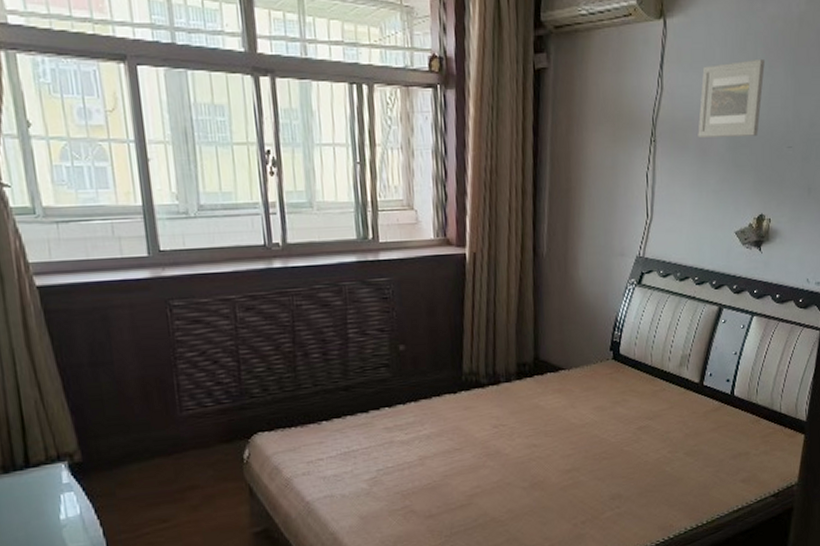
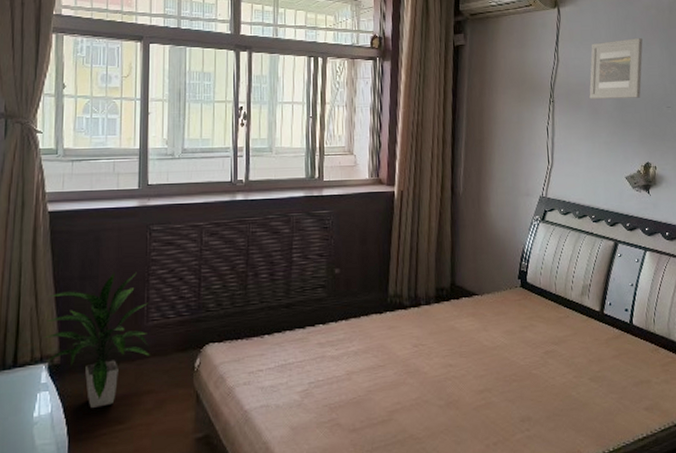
indoor plant: none [53,356,189,508] -> present [43,272,150,409]

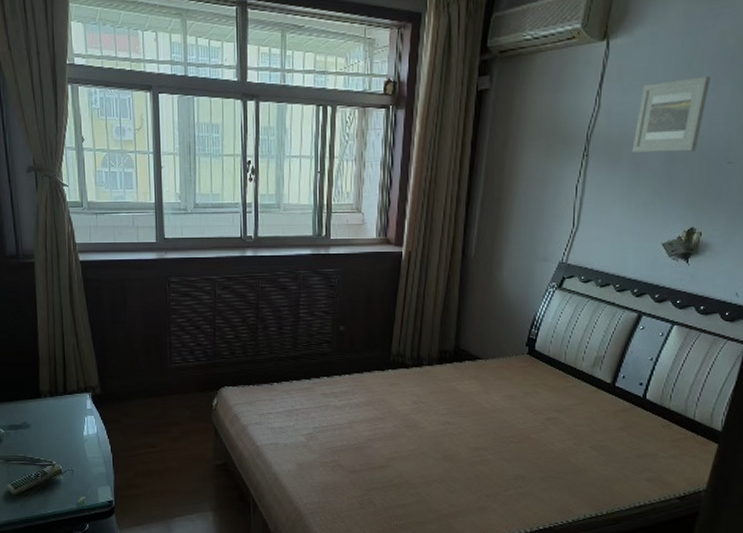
indoor plant: present [43,272,150,409] -> none [85,318,174,433]

